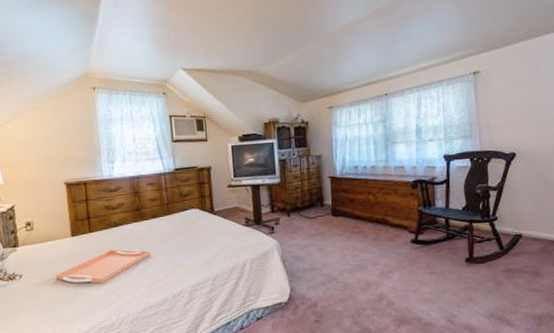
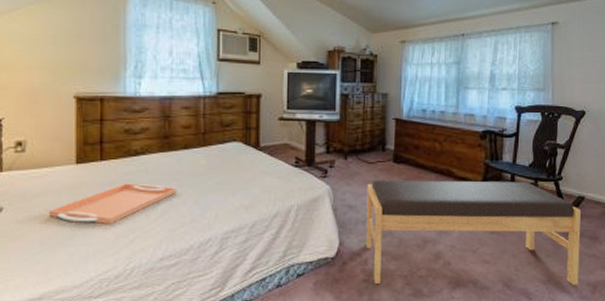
bench: none [310,224,523,325] -> present [365,180,581,285]

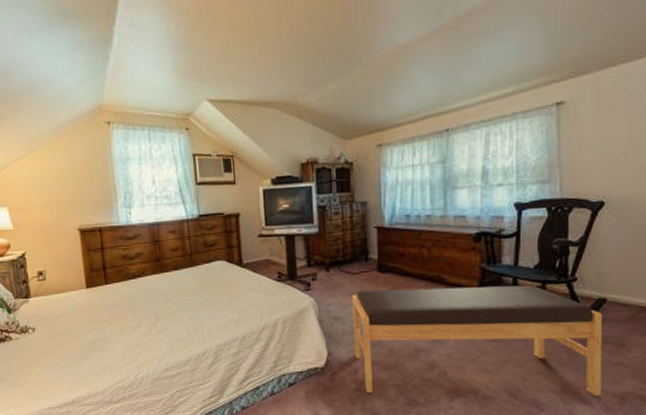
serving tray: present [48,183,177,224] -> none [69,303,172,340]

